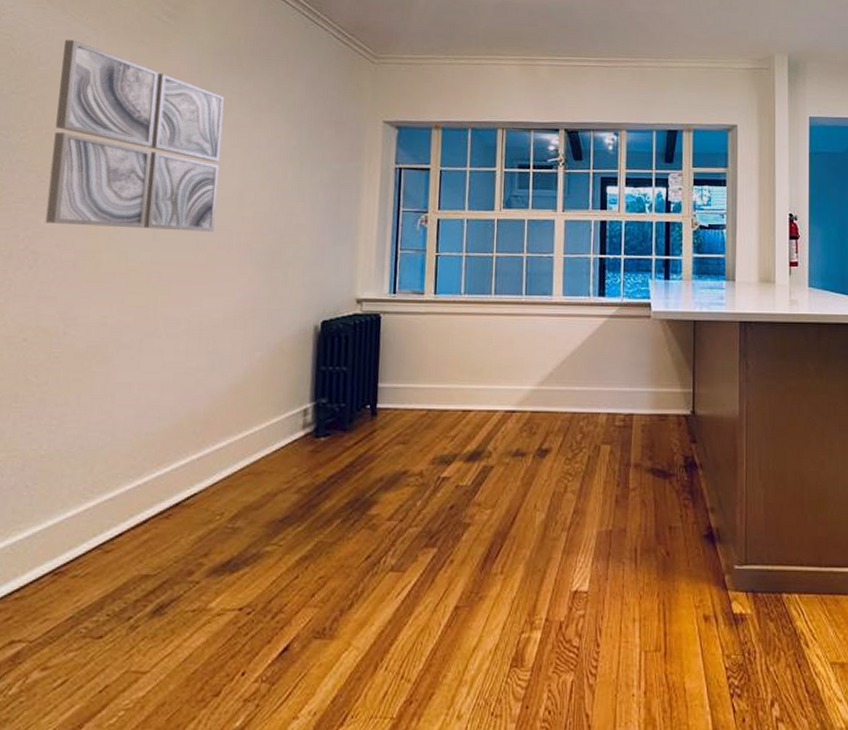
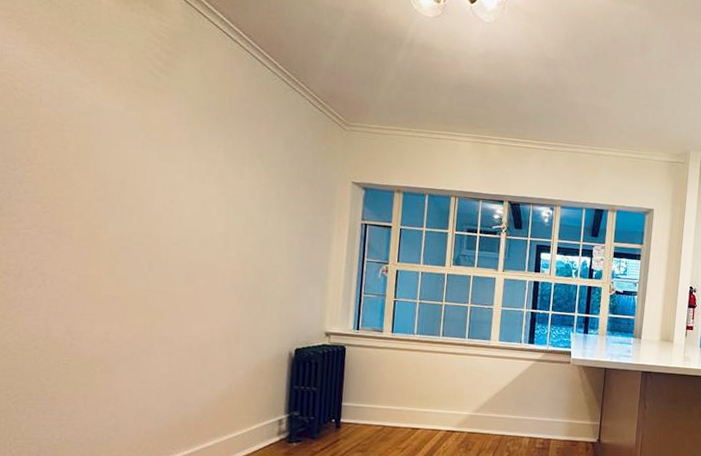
wall art: present [45,40,225,232] -> none [51,85,212,267]

